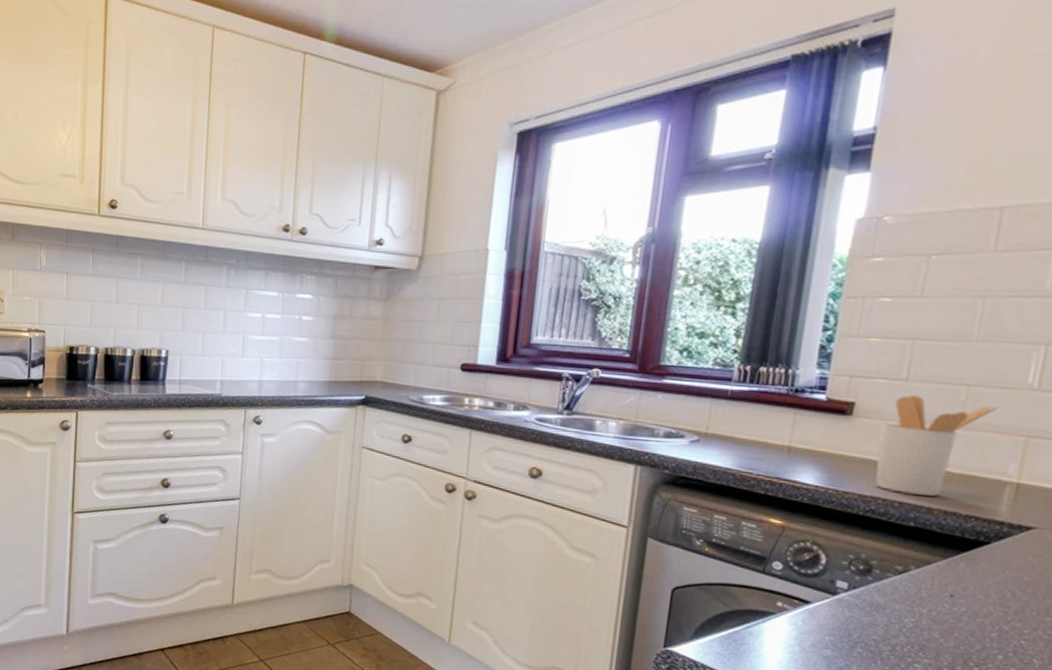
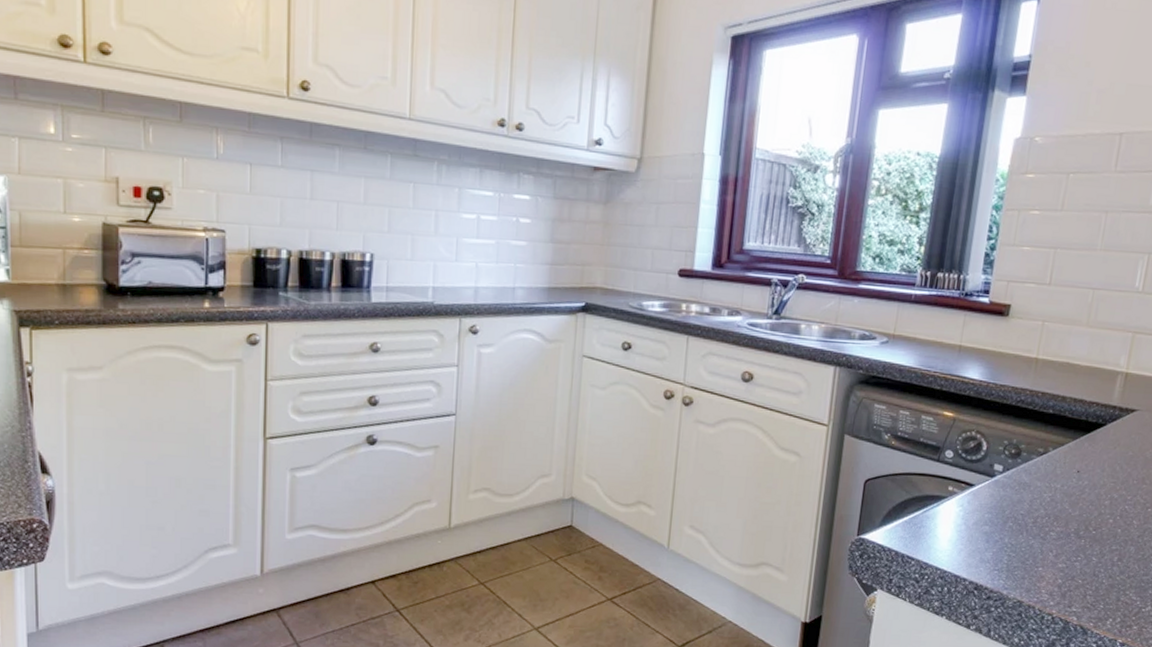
utensil holder: present [875,395,997,496] -> none [1024,298,1113,386]

